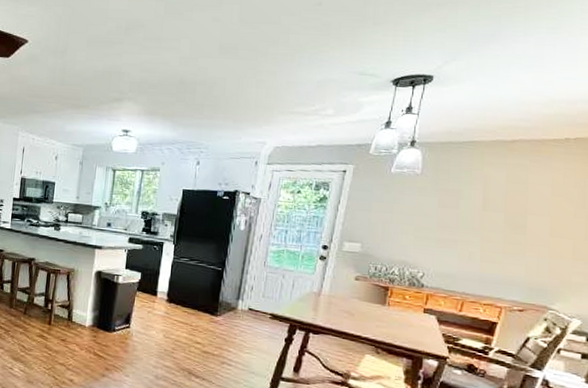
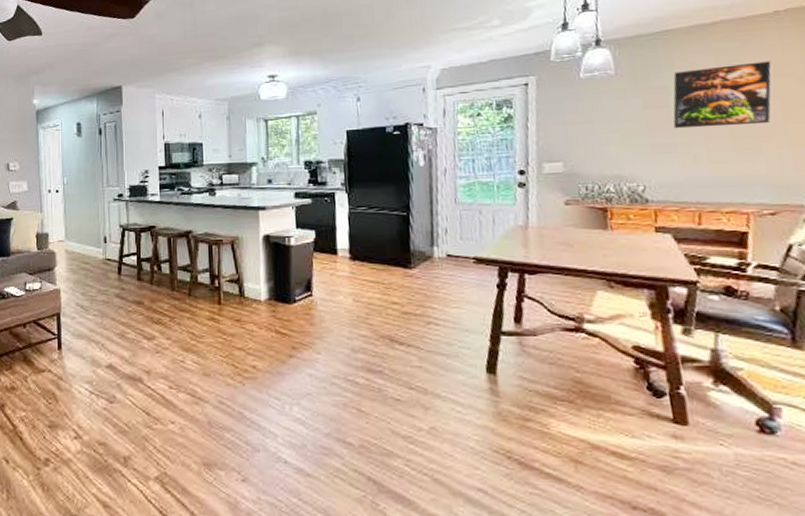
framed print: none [459,179,552,234] -> present [673,61,772,129]

